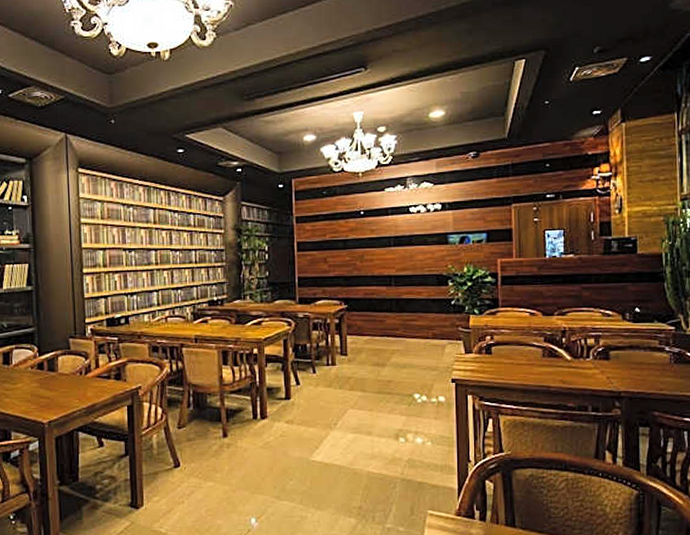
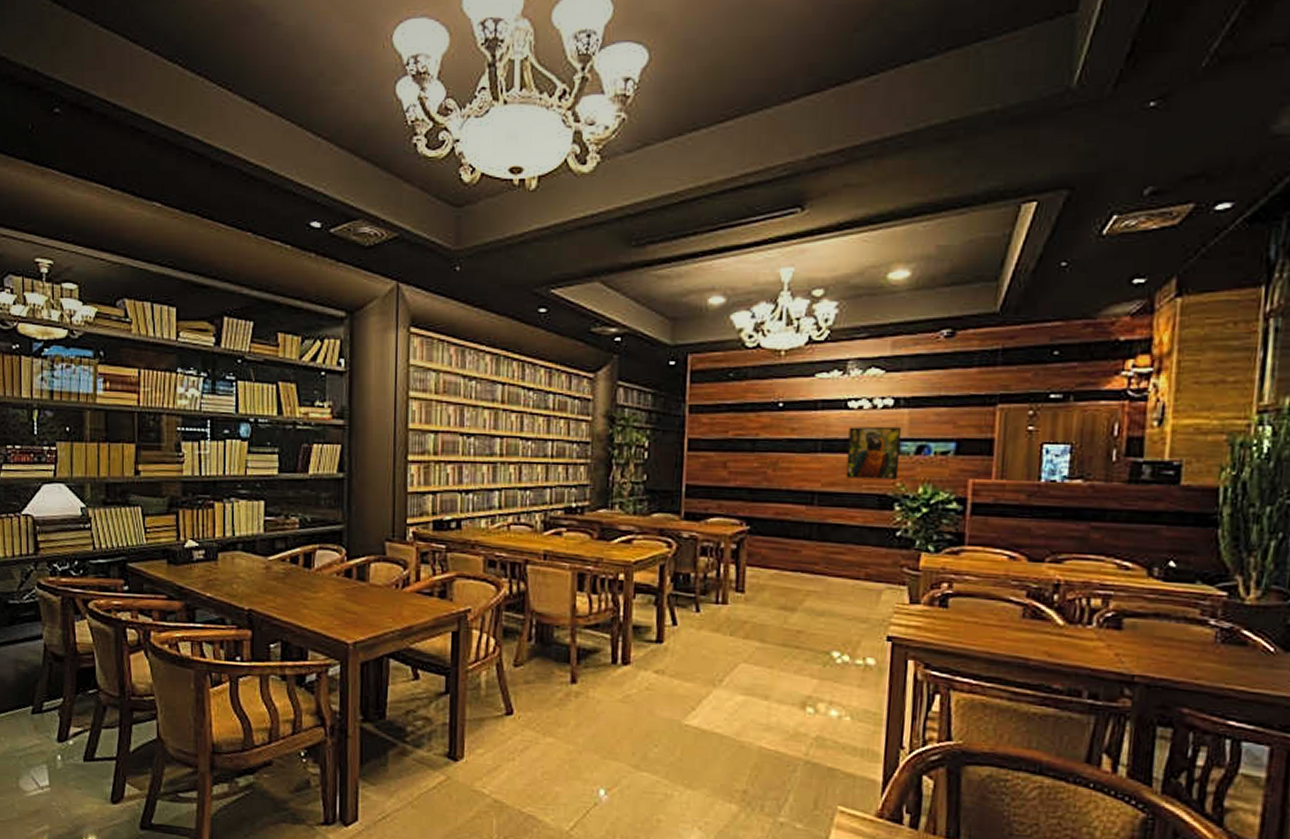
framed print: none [412,224,449,264] -> present [846,426,901,480]

